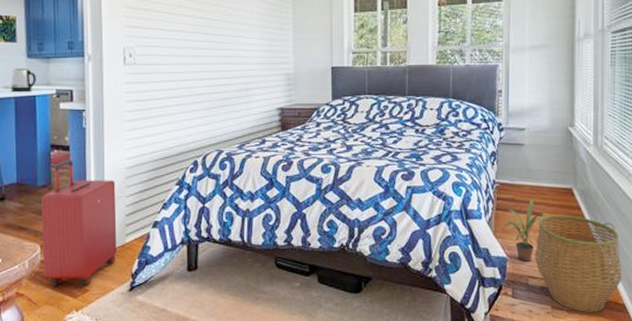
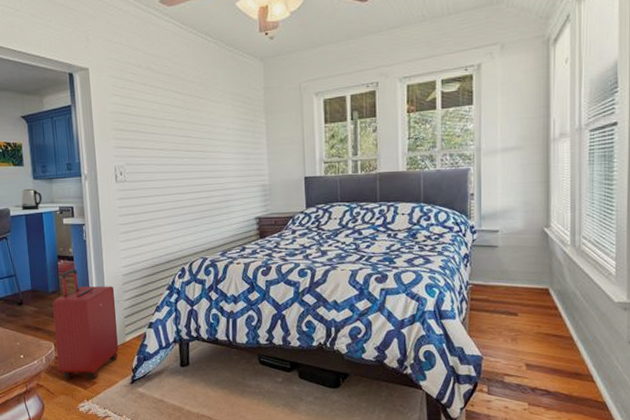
potted plant: present [504,199,549,262] -> none [478,299,525,360]
basket: present [535,215,623,312] -> none [511,314,603,409]

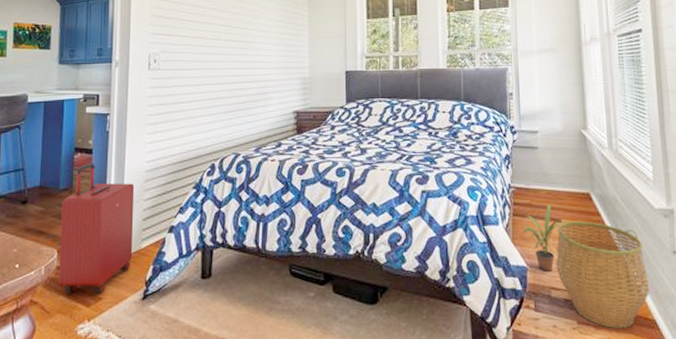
kettle: present [21,188,42,211] -> none [41,73,66,98]
potted plant: none [478,299,525,360] -> present [522,204,568,271]
basket: none [511,314,603,409] -> present [556,221,650,328]

